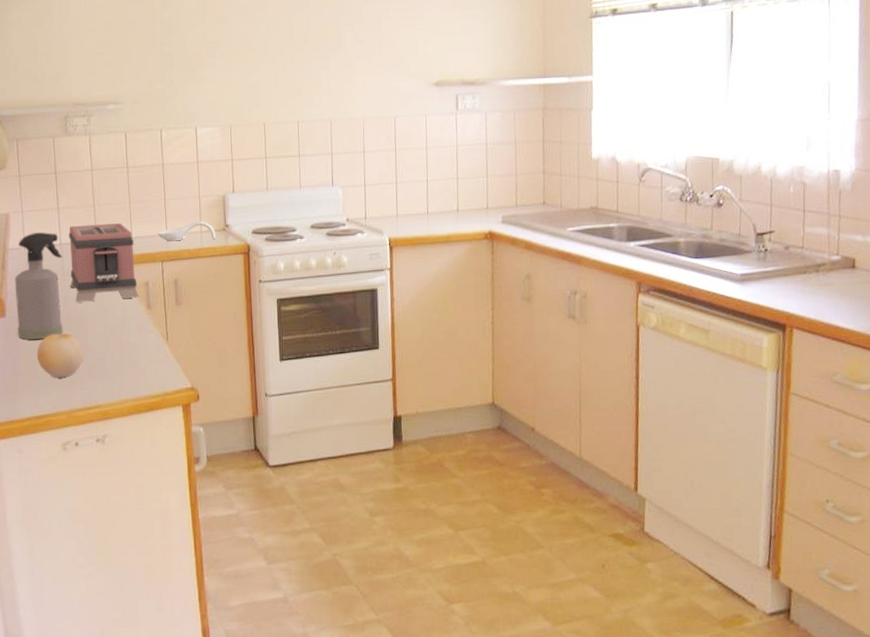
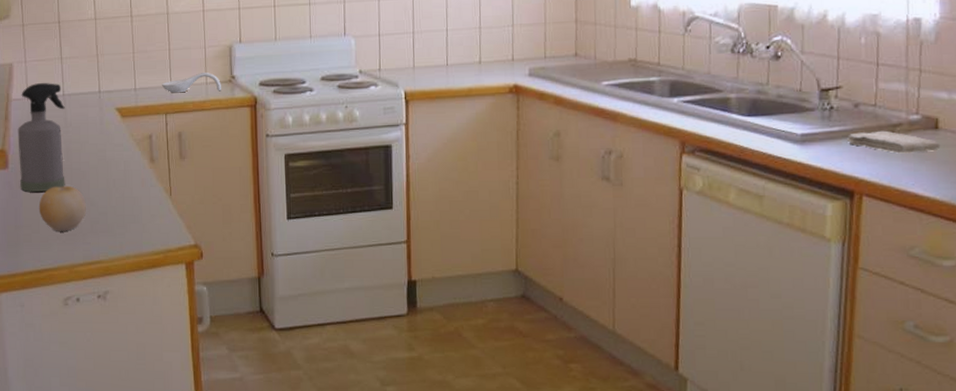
toaster: present [69,223,140,303] -> none [72,74,143,155]
washcloth: none [779,270,857,290] -> present [846,130,941,154]

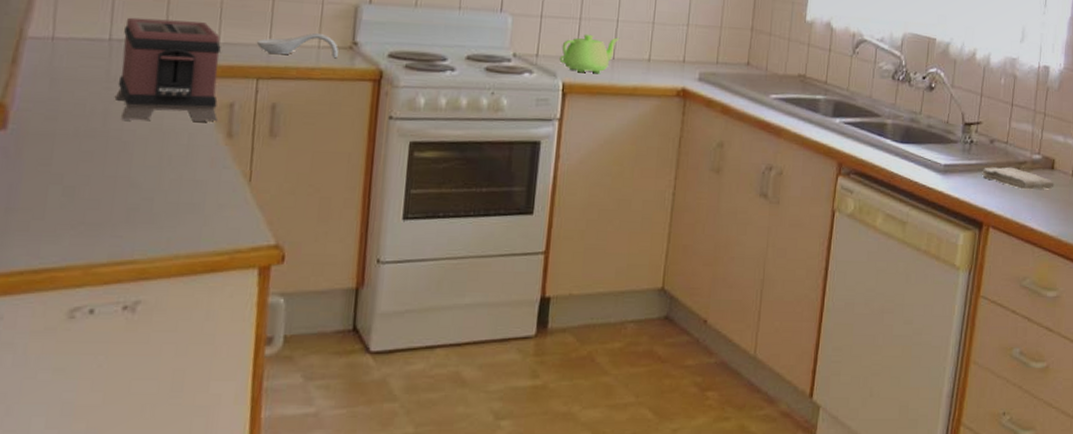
spray bottle: present [17,83,65,192] -> none [22,20,110,164]
fruit: present [38,185,86,232] -> none [47,158,124,220]
toaster: none [72,74,143,155] -> present [114,17,221,122]
teapot: none [399,45,451,81] -> present [559,34,620,74]

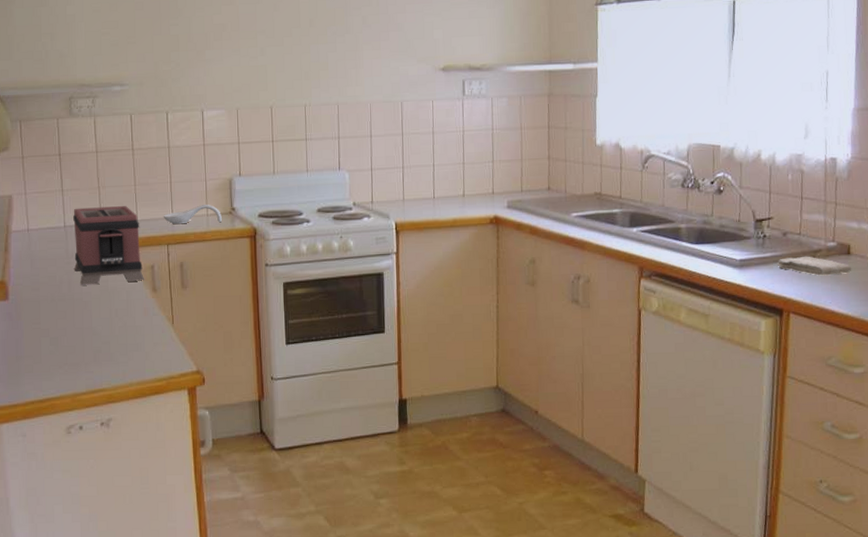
teapot: present [559,34,620,74] -> none [390,179,437,213]

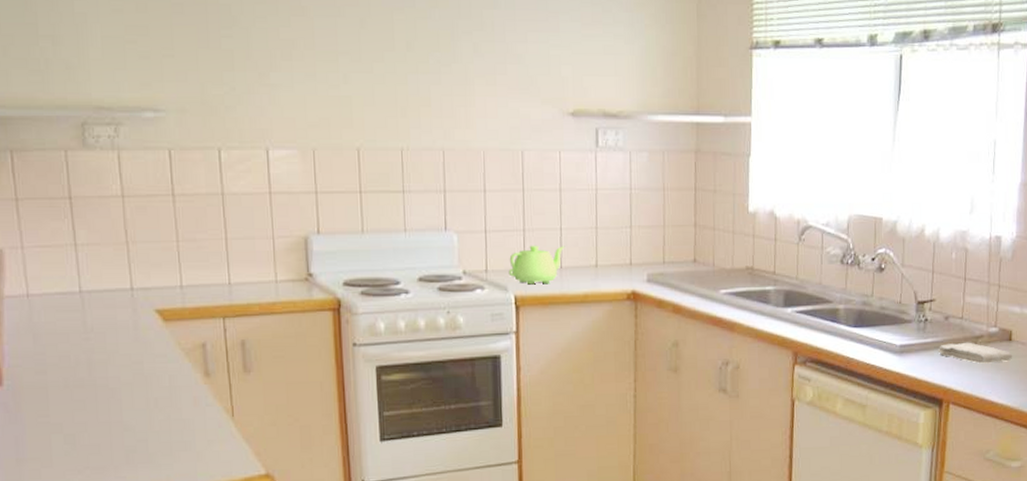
toaster: present [73,206,145,286] -> none [91,267,194,368]
spoon rest: present [163,205,222,225] -> none [216,268,295,293]
teapot: none [390,179,437,213] -> present [508,245,565,285]

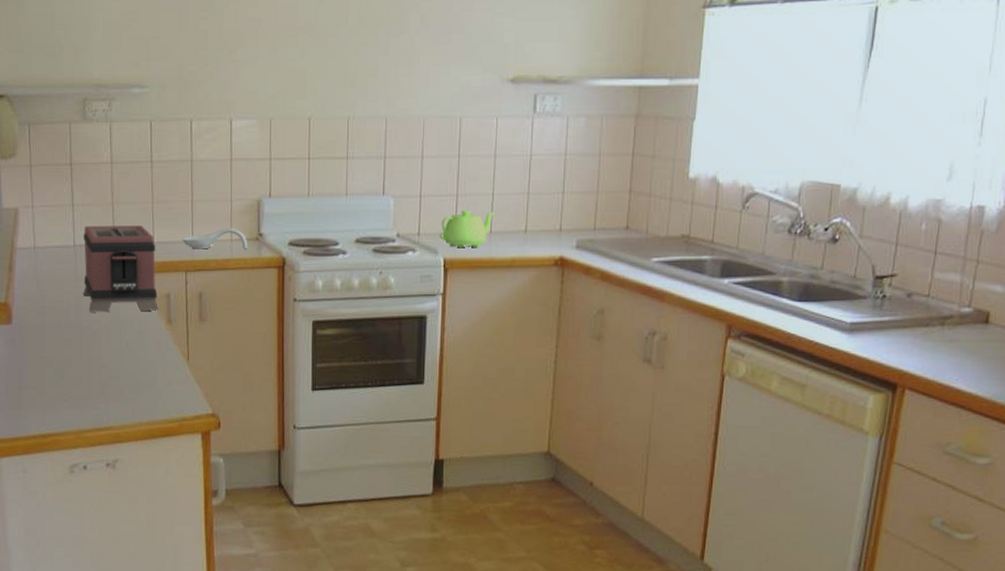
toaster: none [91,267,194,368] -> present [82,225,160,313]
spoon rest: none [216,268,295,293] -> present [182,228,247,250]
washcloth: present [937,342,1013,364] -> none [895,322,989,347]

